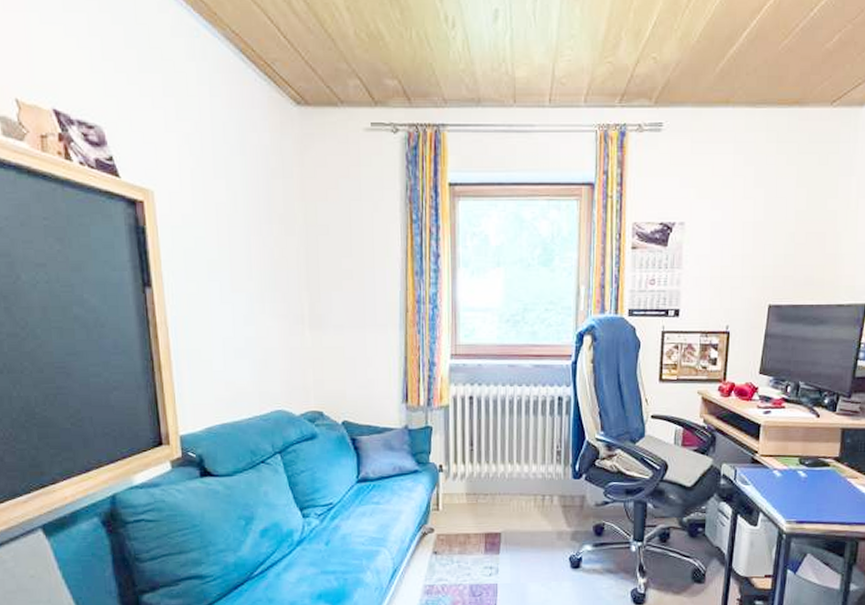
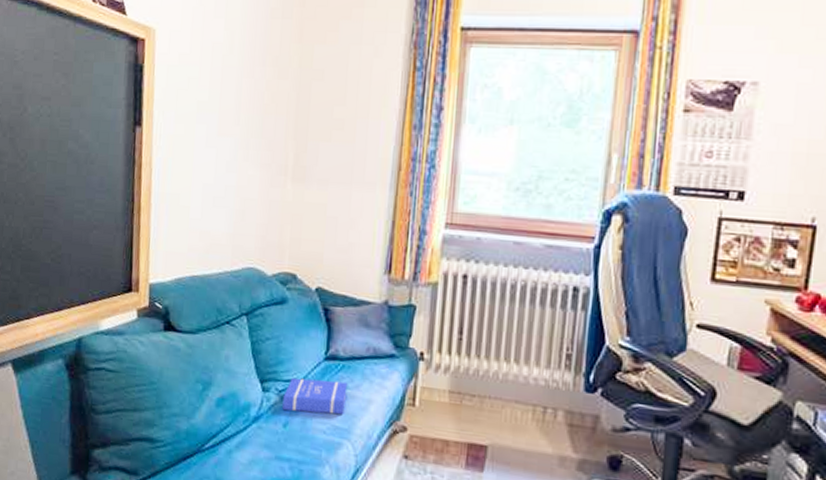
book: none [322,499,380,530] -> present [282,377,348,415]

